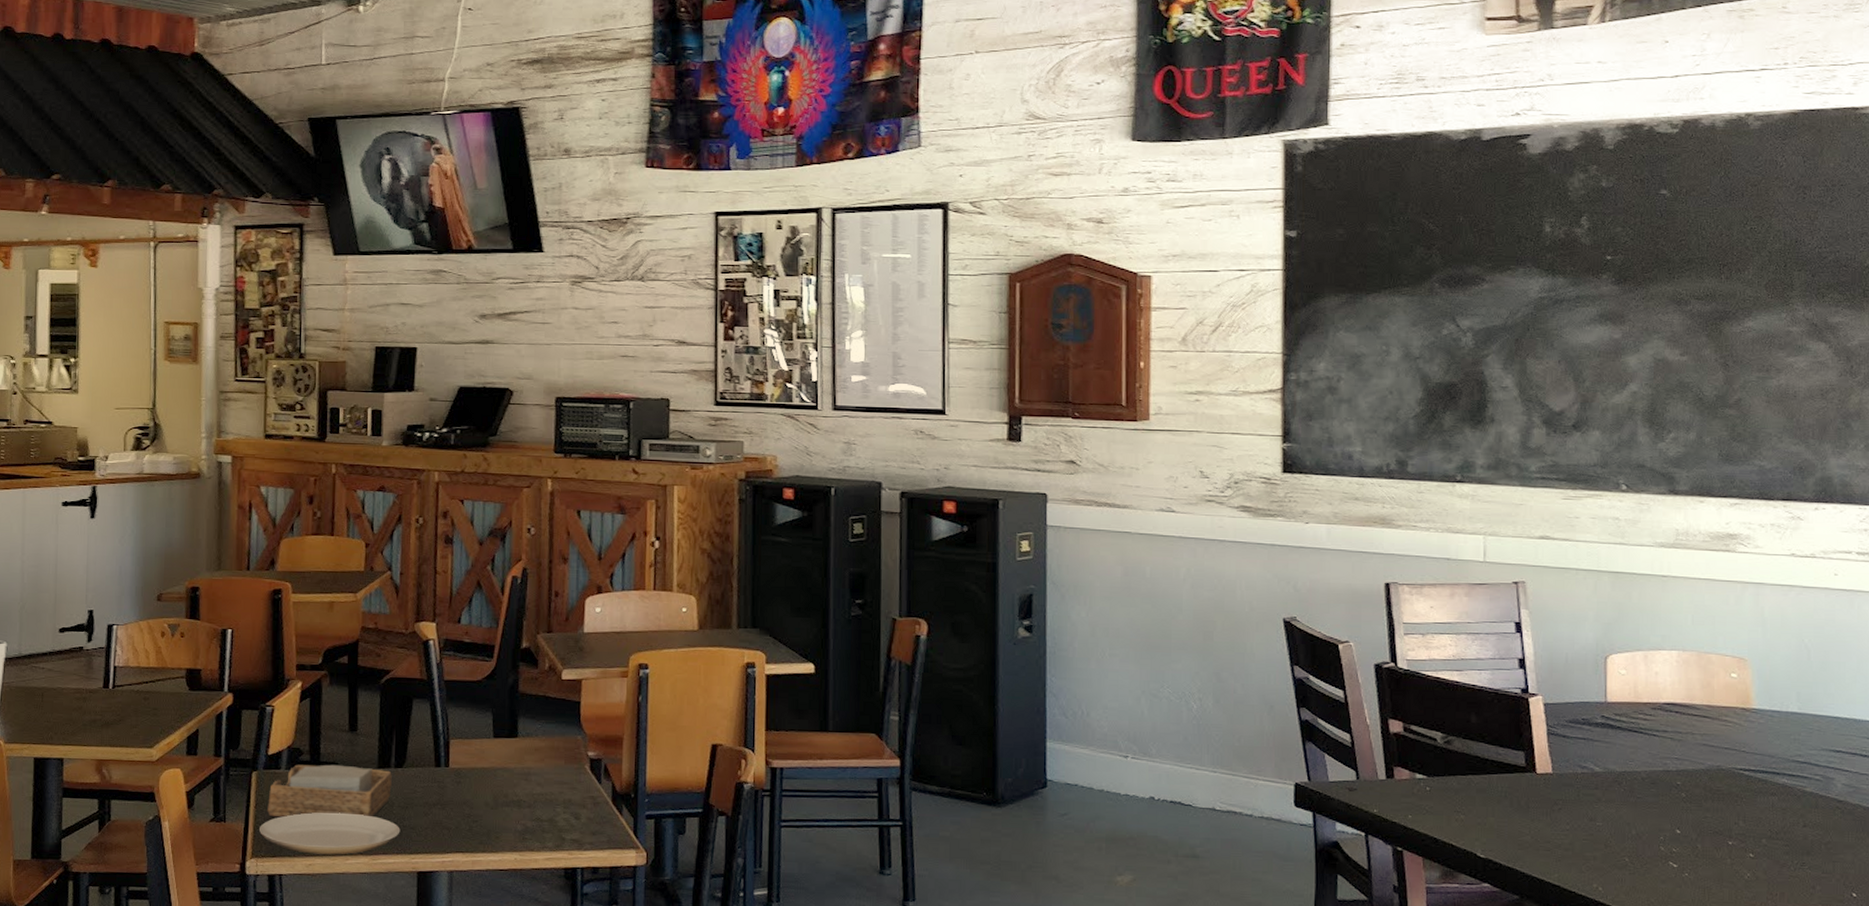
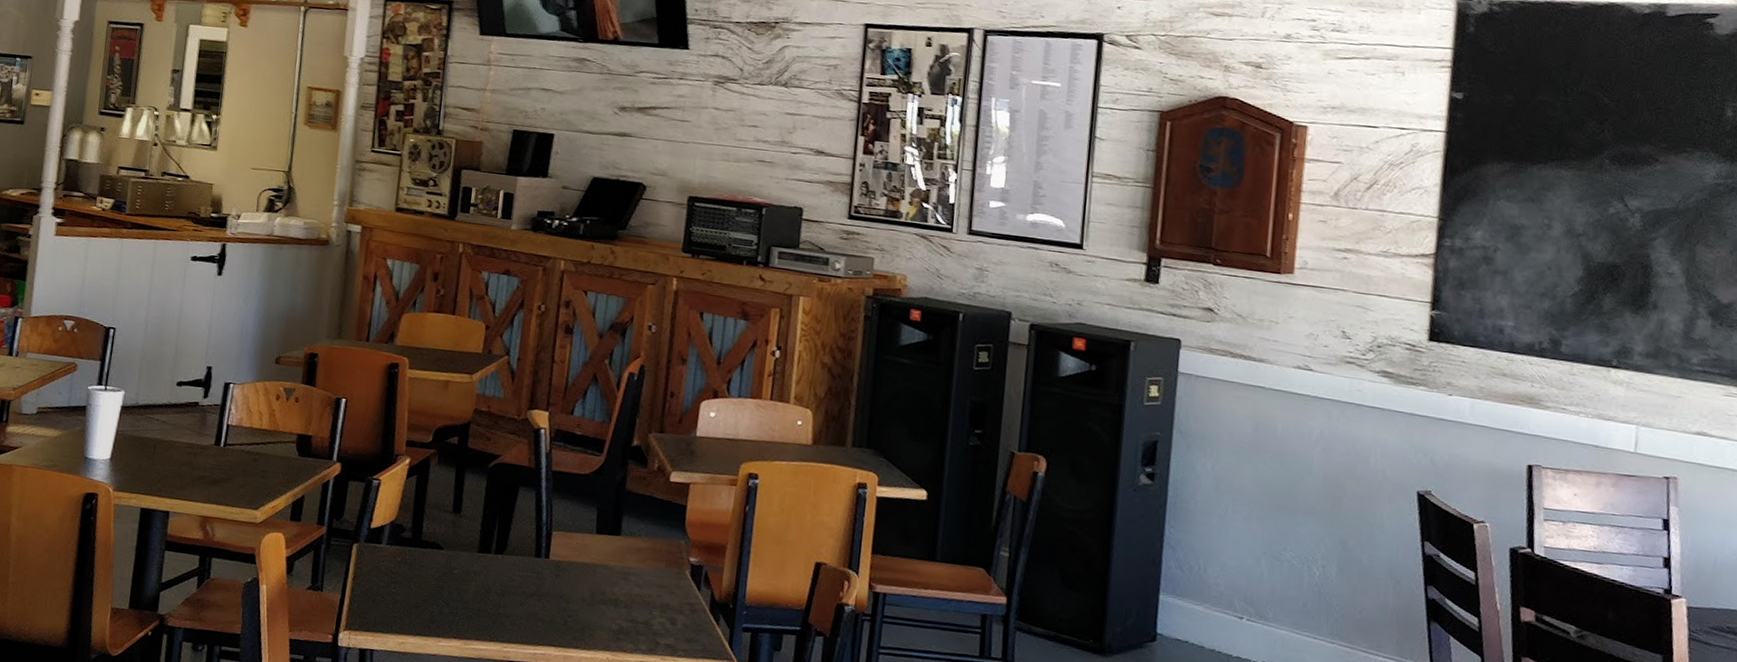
plate: present [260,812,400,855] -> none [355,590,495,636]
napkin holder: present [267,764,392,818] -> none [365,540,492,602]

